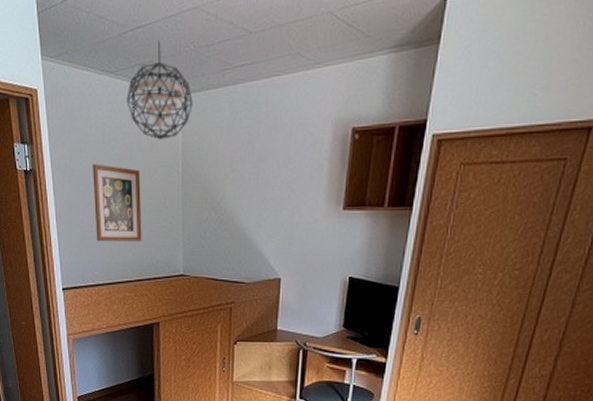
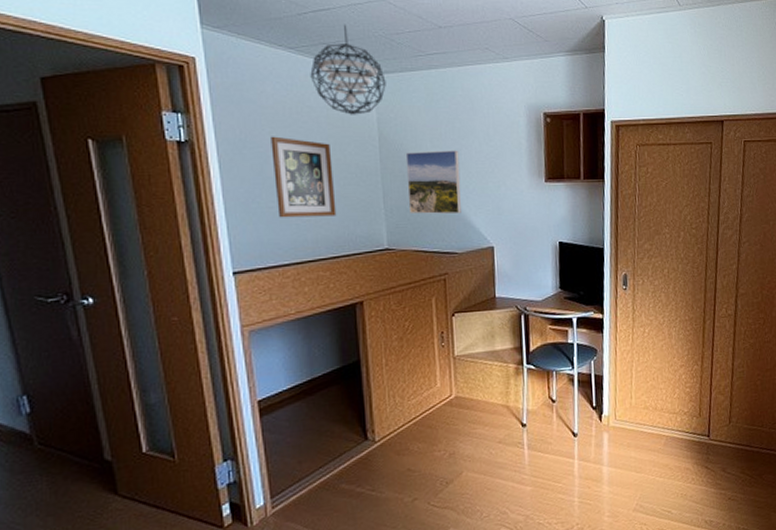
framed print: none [204,174,256,243] -> present [405,150,461,214]

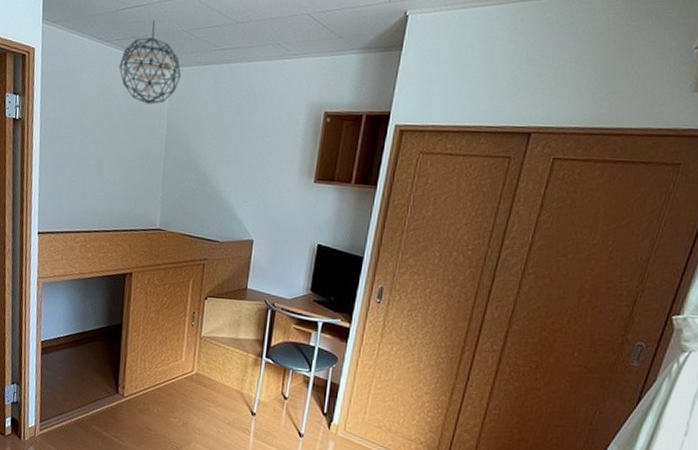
wall art: present [271,136,337,218] -> none [77,119,126,194]
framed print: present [405,150,461,214] -> none [183,142,236,205]

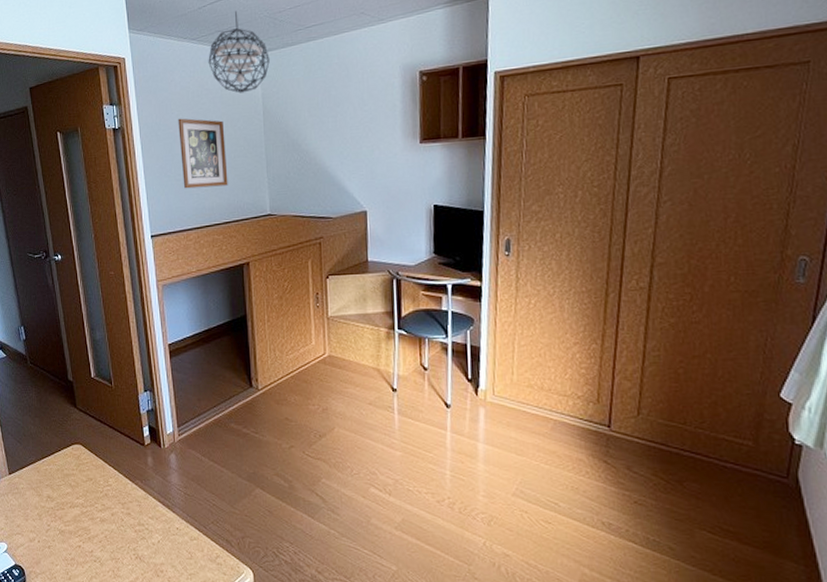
wall art: none [77,119,126,194] -> present [178,118,228,189]

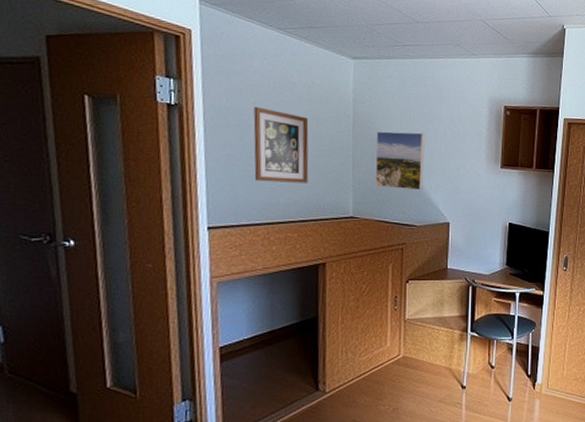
pendant light: present [208,10,270,94] -> none [295,11,364,94]
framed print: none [286,117,336,181] -> present [375,131,425,191]

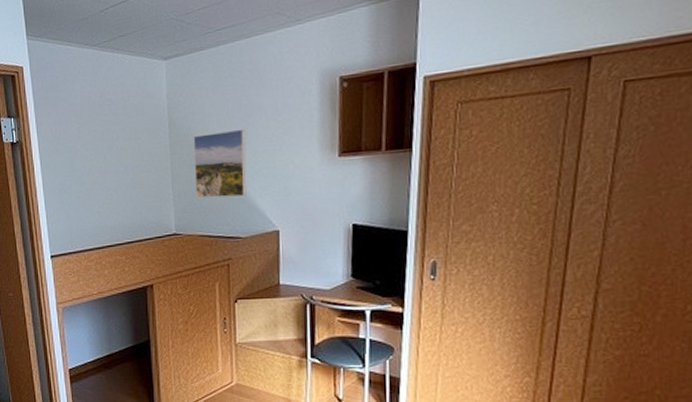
wall art: present [253,106,309,183] -> none [79,131,131,207]

